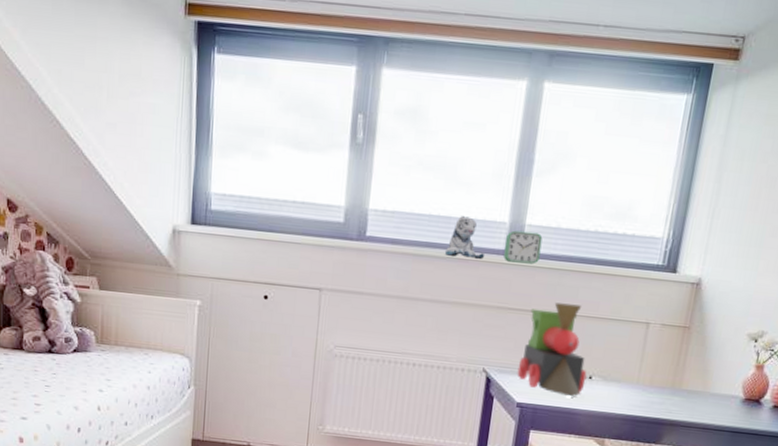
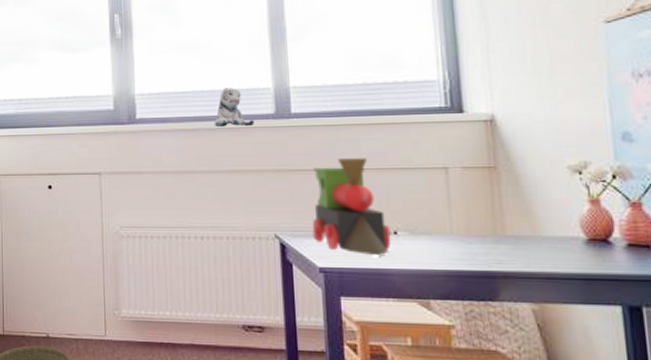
alarm clock: present [504,230,543,264] -> none [273,93,311,125]

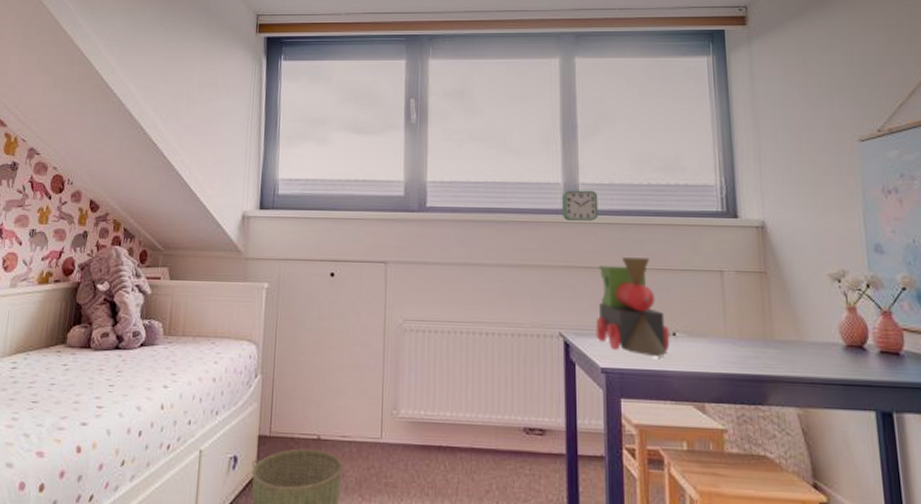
plush toy: present [214,88,255,128] -> none [504,181,544,221]
alarm clock: none [273,93,311,125] -> present [562,190,598,221]

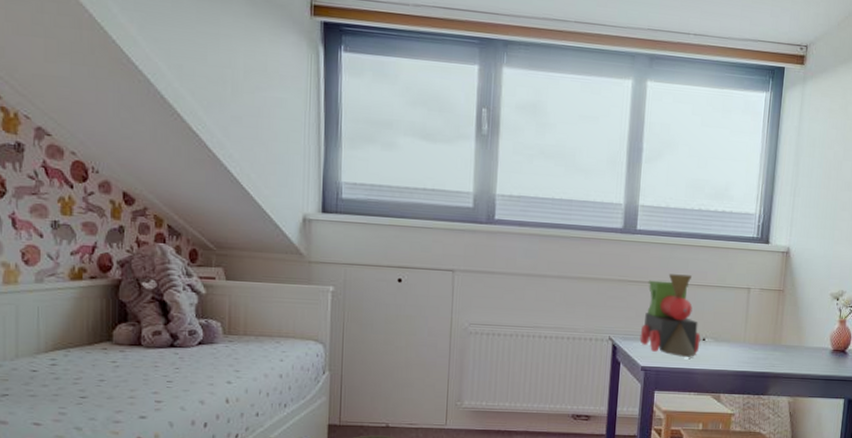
alarm clock: present [562,190,598,221] -> none [621,211,654,241]

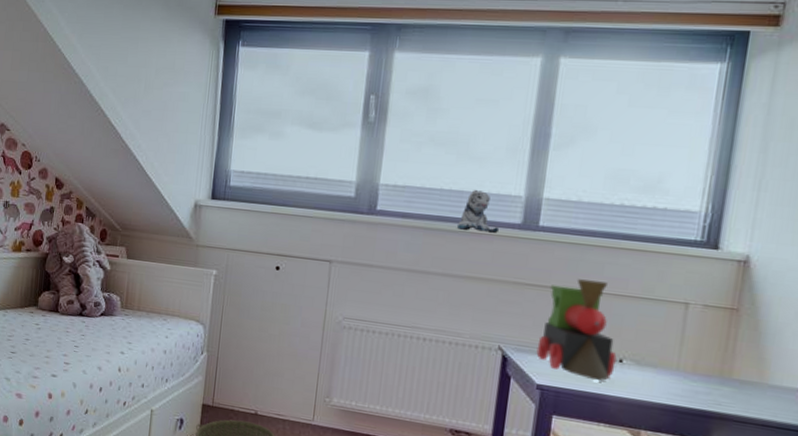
plush toy: none [568,199,605,238] -> present [456,190,500,234]

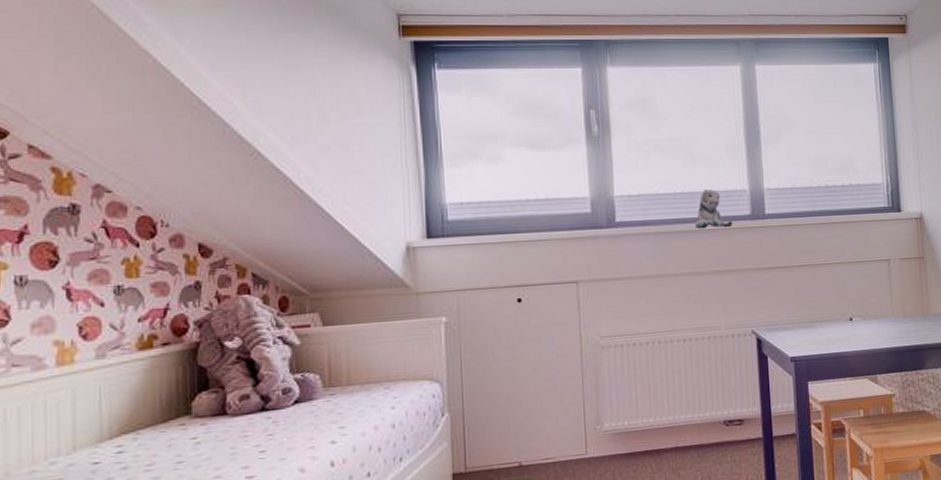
toy train: present [536,279,617,381] -> none [784,254,848,342]

